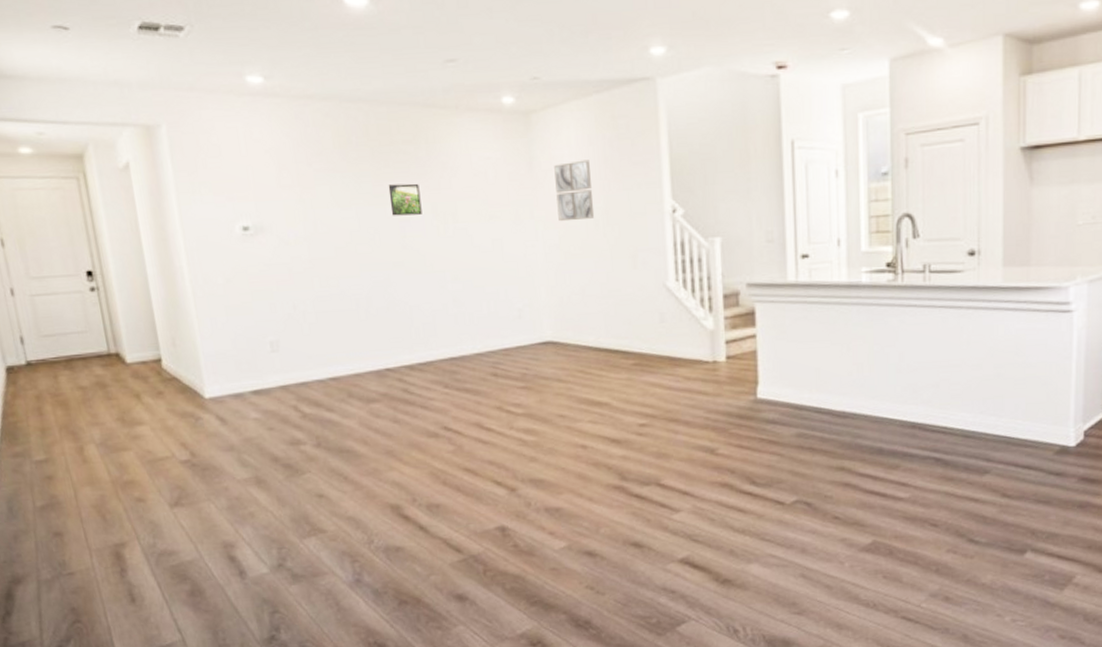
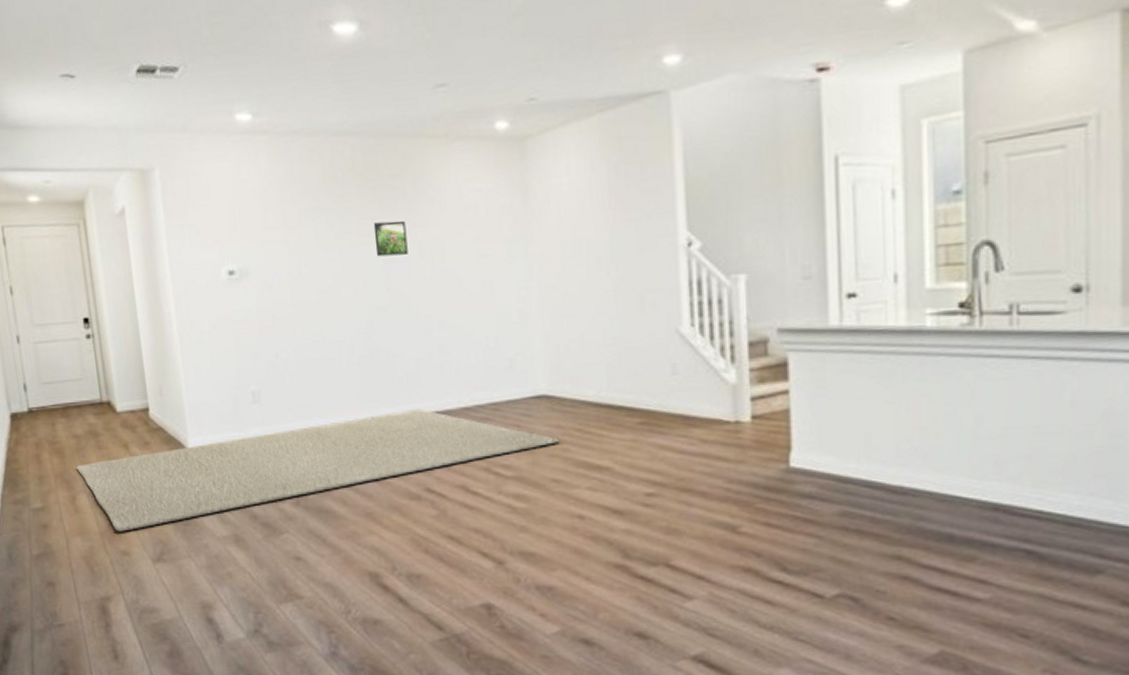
rug: none [83,355,564,480] -> present [77,408,559,532]
wall art: present [554,159,595,222] -> none [551,188,597,259]

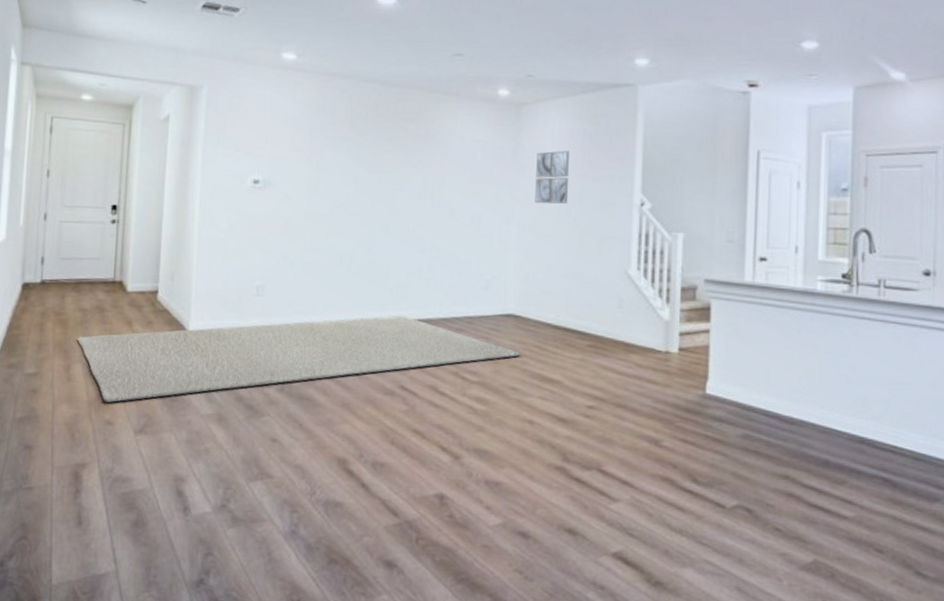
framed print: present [373,220,408,257] -> none [385,156,414,185]
wall art: none [551,188,597,259] -> present [535,150,569,204]

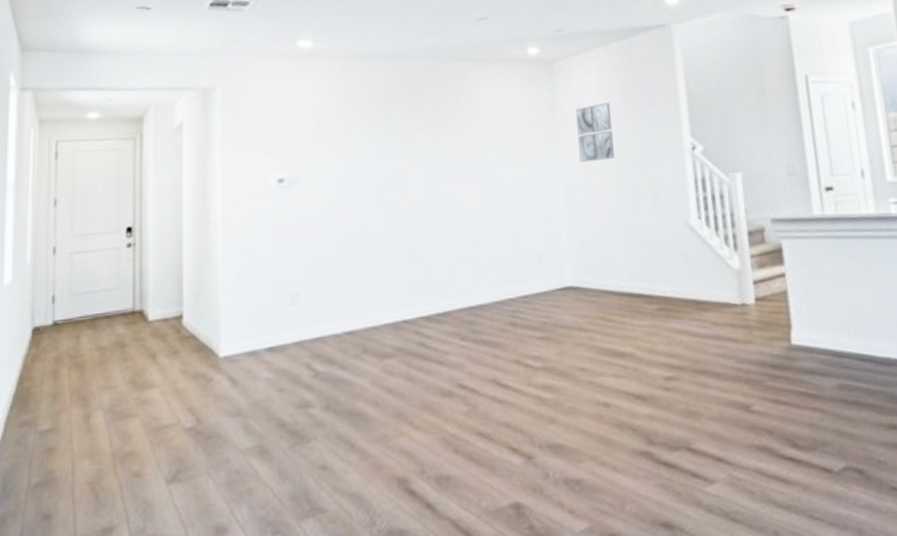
rug: present [78,315,520,403] -> none [97,304,585,451]

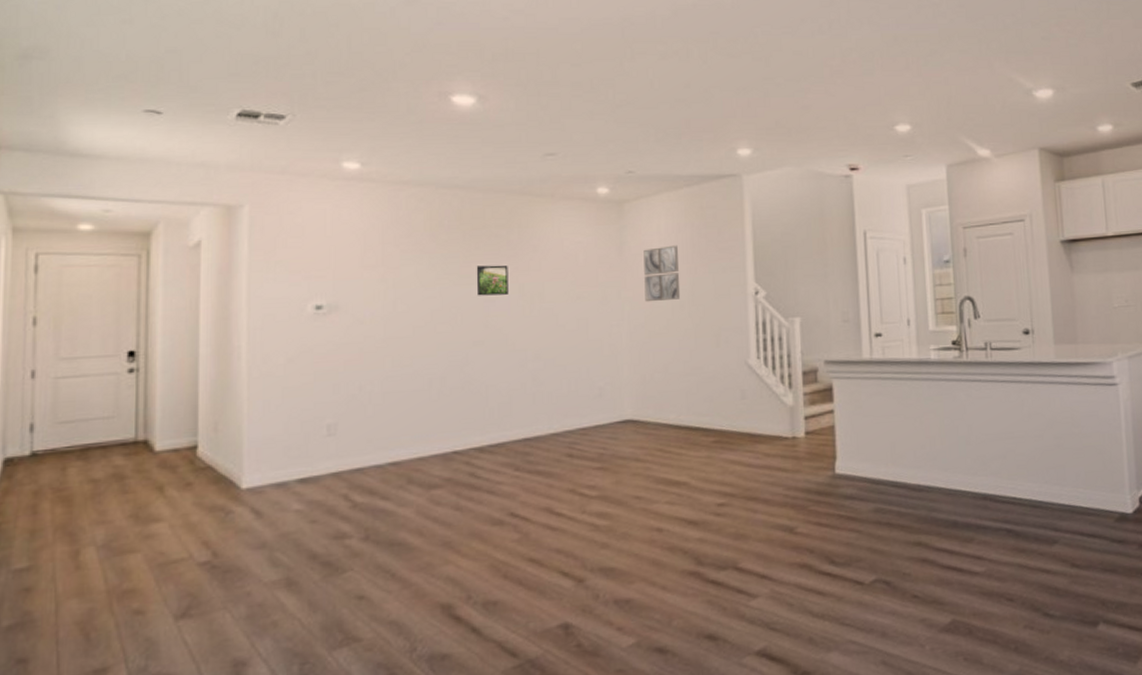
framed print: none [418,131,449,164] -> present [476,265,509,296]

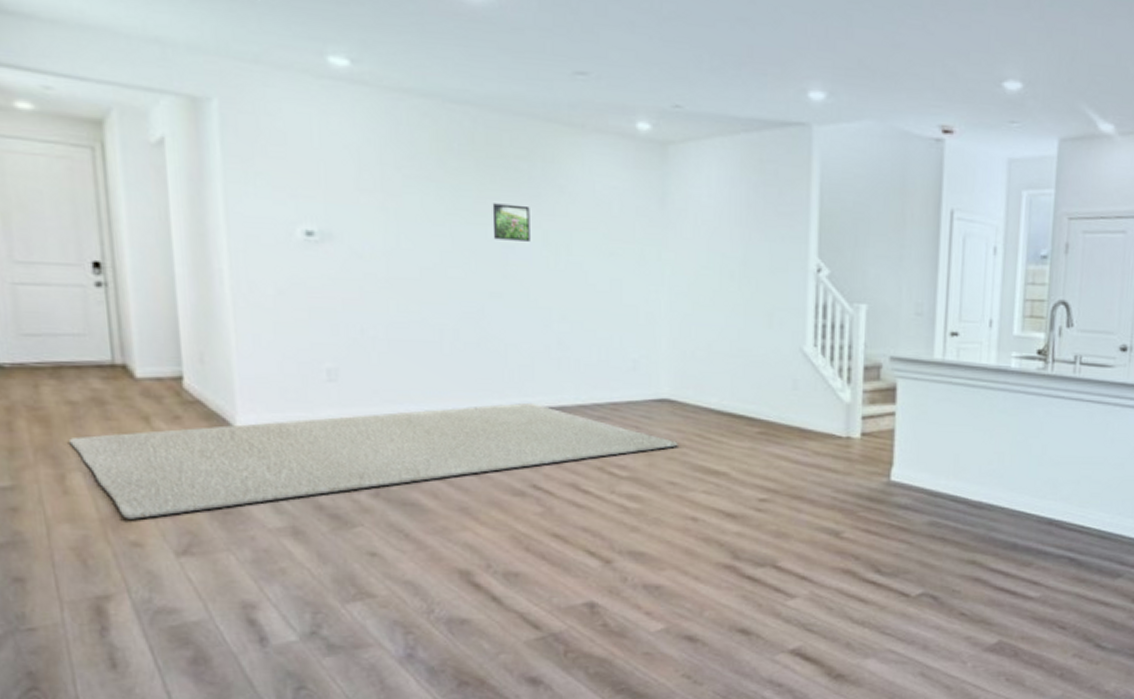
rug: none [88,436,642,588] -> present [70,402,678,519]
wall art: present [643,245,681,302] -> none [689,203,731,269]

